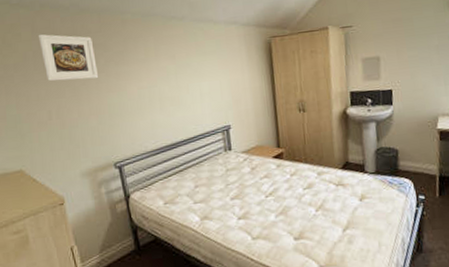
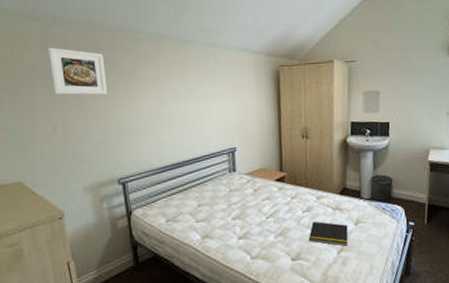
notepad: none [310,198,354,223] -> present [308,221,348,246]

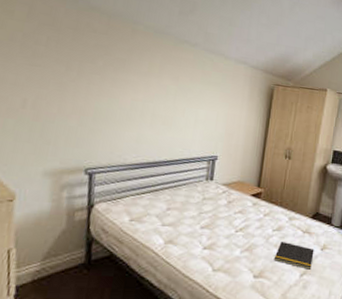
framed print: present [48,47,108,95] -> none [31,17,96,80]

